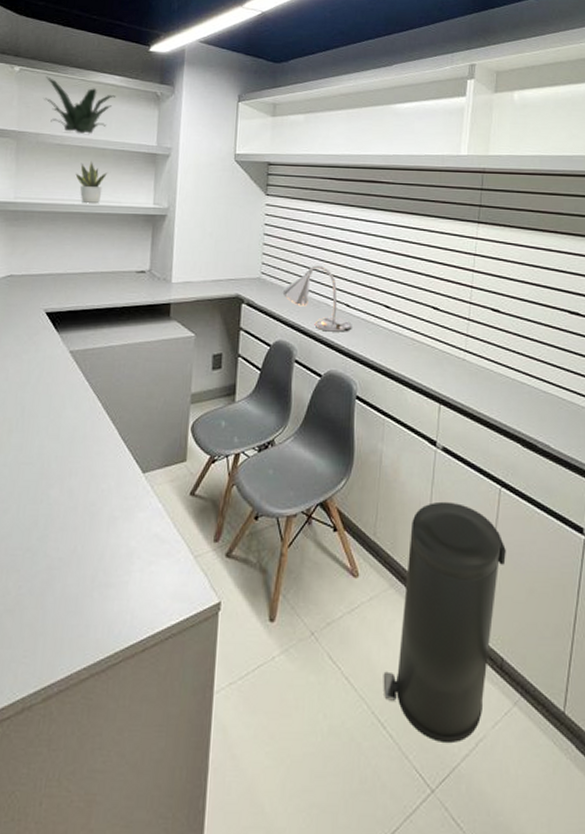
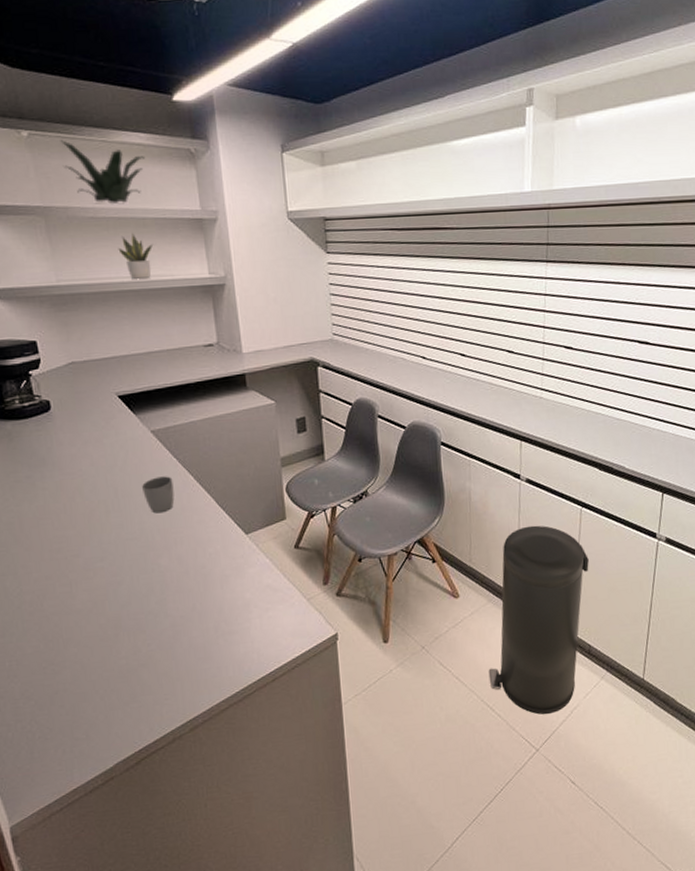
cup: none [48,399,81,439] -> present [141,476,175,514]
table lamp: present [282,265,352,332] -> none [356,320,430,385]

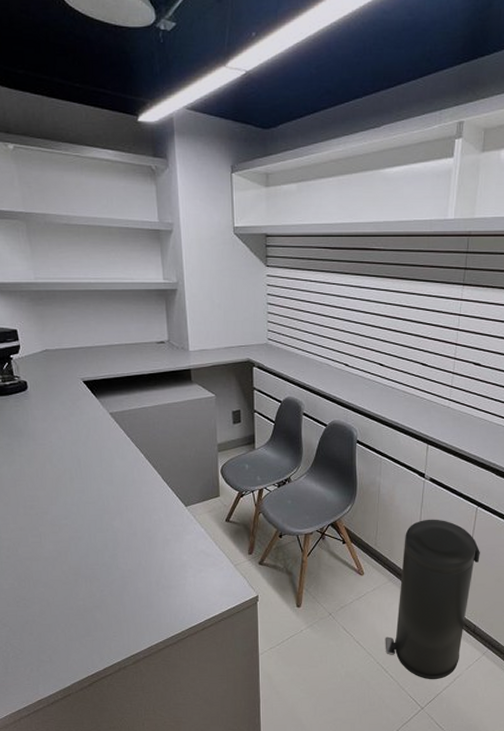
plant: present [60,140,146,204] -> none [40,153,113,212]
potted plant: present [118,233,154,279] -> none [87,240,117,280]
cup: present [141,476,175,514] -> none [100,452,127,483]

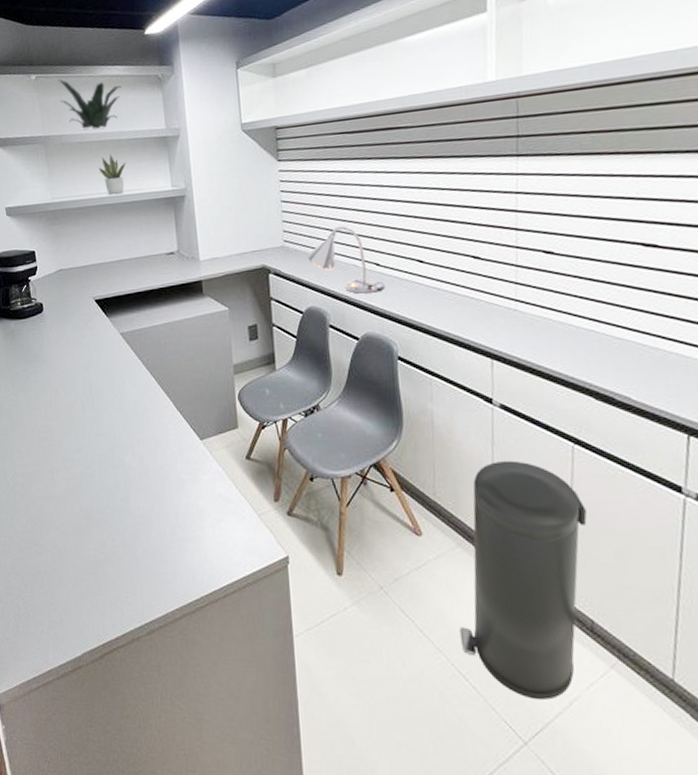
plant: none [40,153,113,212] -> present [58,79,122,129]
potted plant: none [87,240,117,280] -> present [98,154,127,194]
table lamp: none [288,330,351,388] -> present [307,226,385,294]

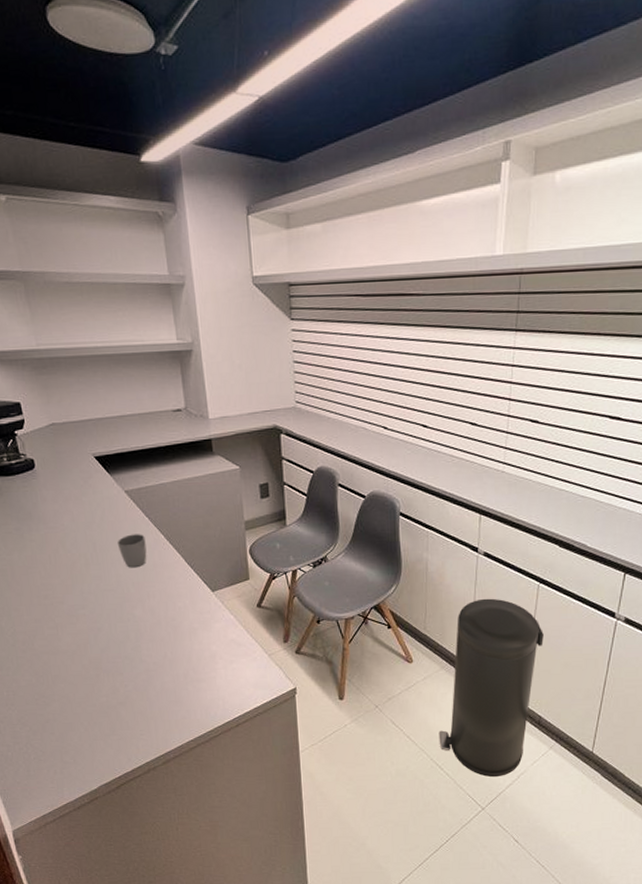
plant: present [58,79,122,129] -> none [35,204,116,268]
potted plant: present [98,154,127,194] -> none [91,298,125,344]
cup: none [111,377,139,412] -> present [117,534,147,568]
table lamp: present [307,226,385,294] -> none [319,389,391,455]

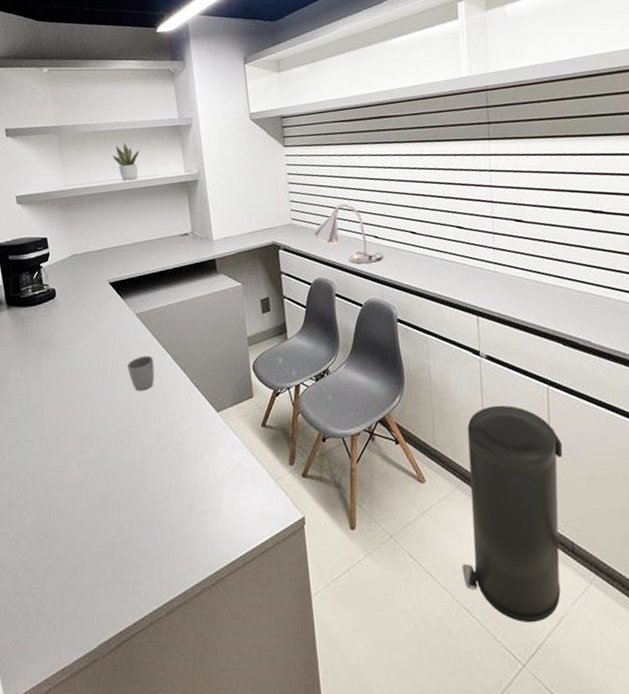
potted plant: none [91,298,125,344] -> present [112,142,141,181]
table lamp: none [319,389,391,455] -> present [313,203,384,264]

